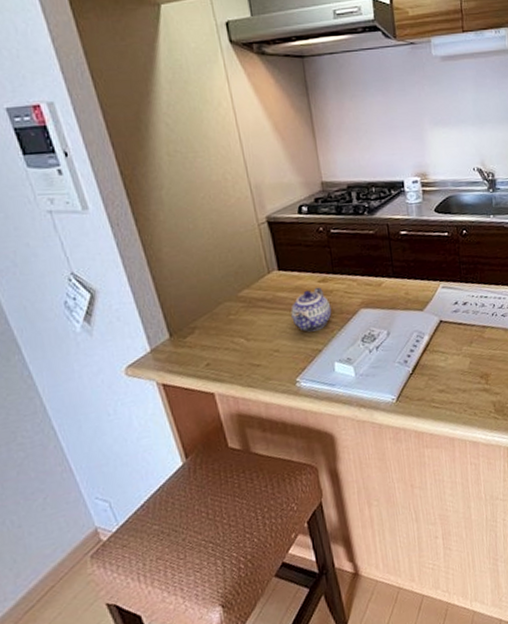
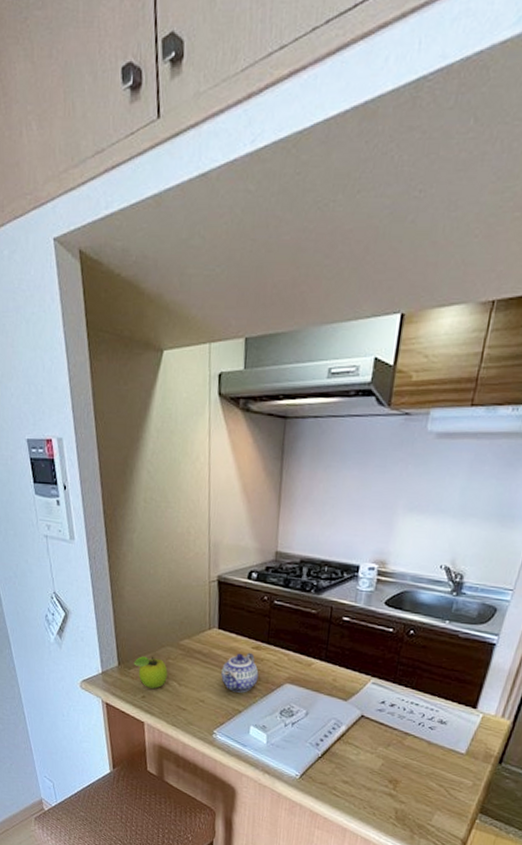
fruit: none [188,316,232,354] -> present [133,656,168,689]

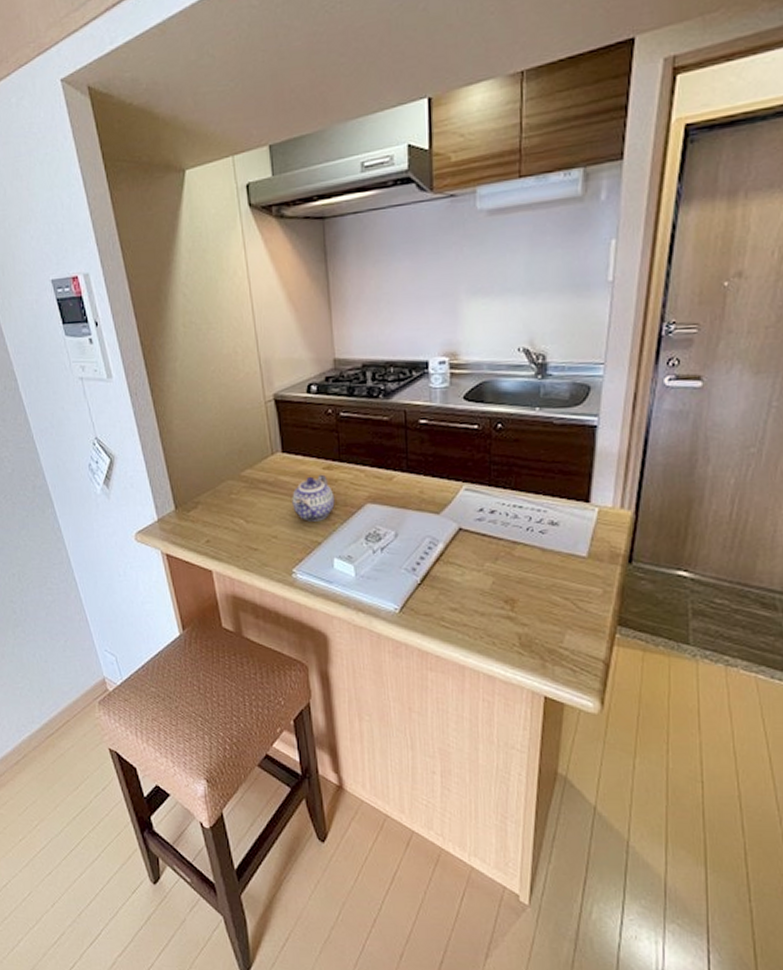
fruit: present [133,656,168,689] -> none [192,493,232,530]

